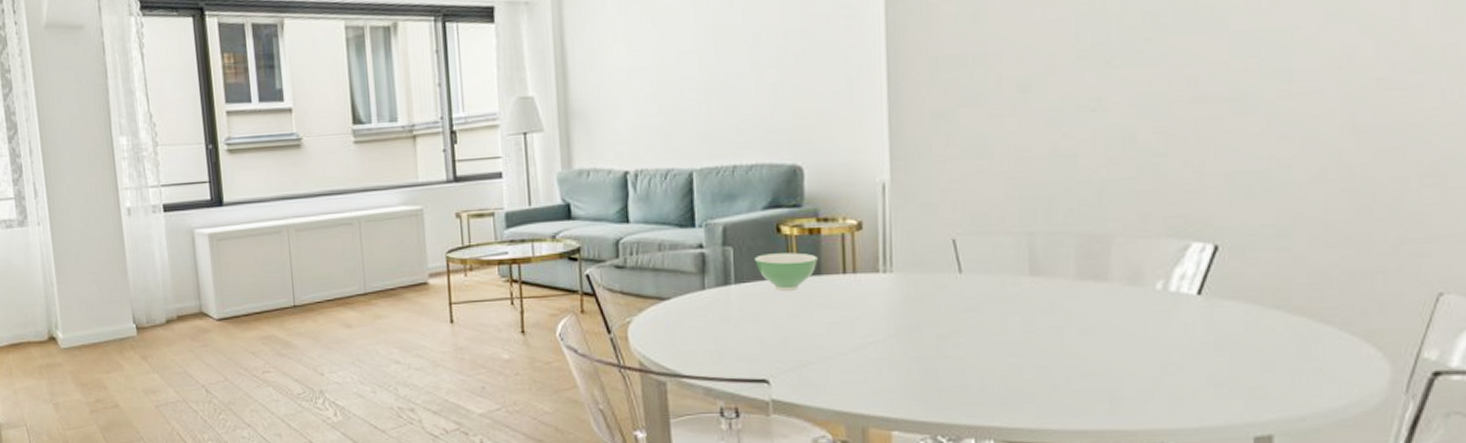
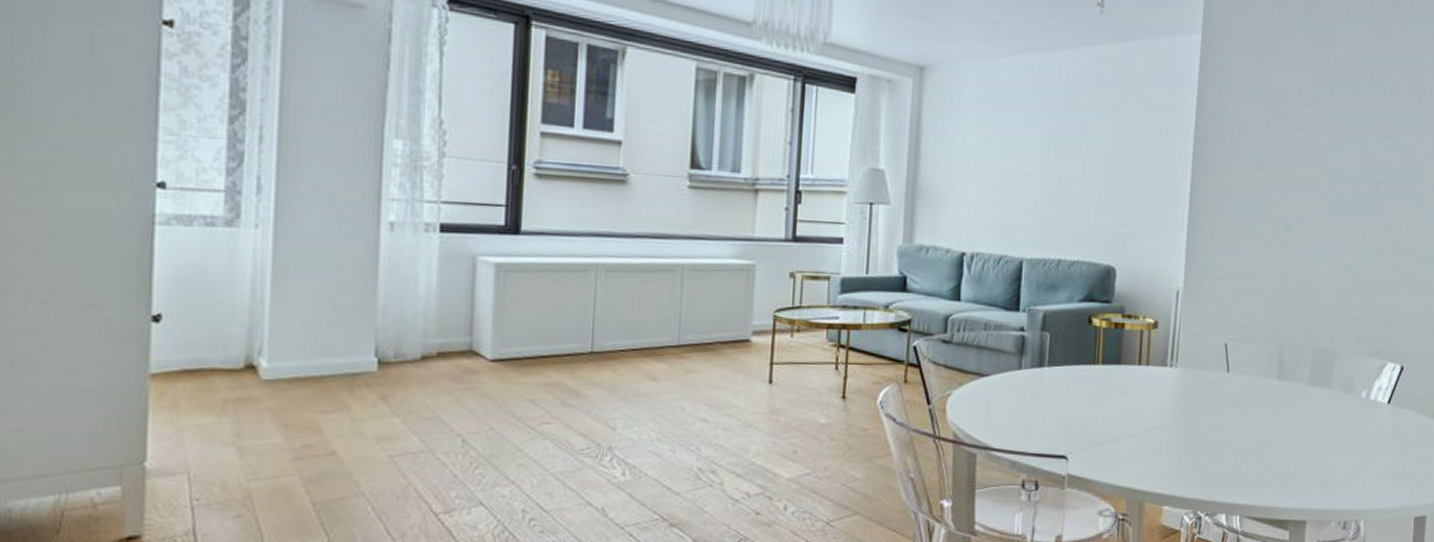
bowl: present [754,252,818,292] -> none [1067,341,1120,378]

